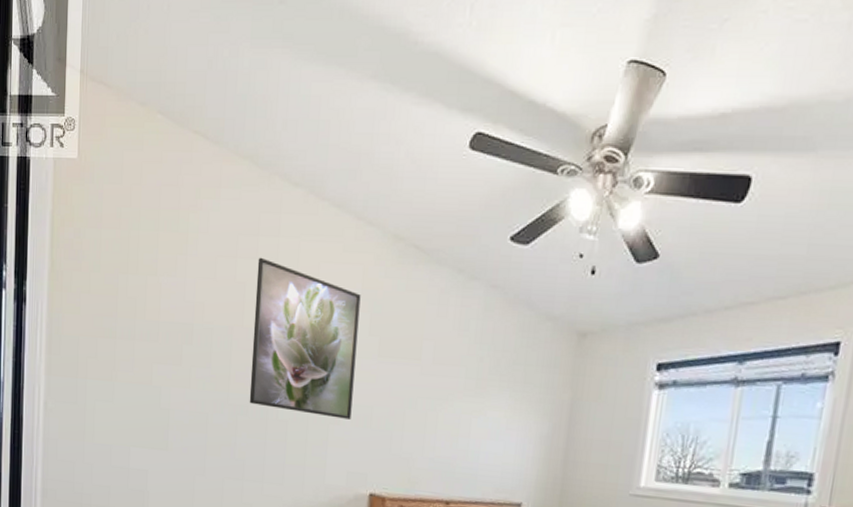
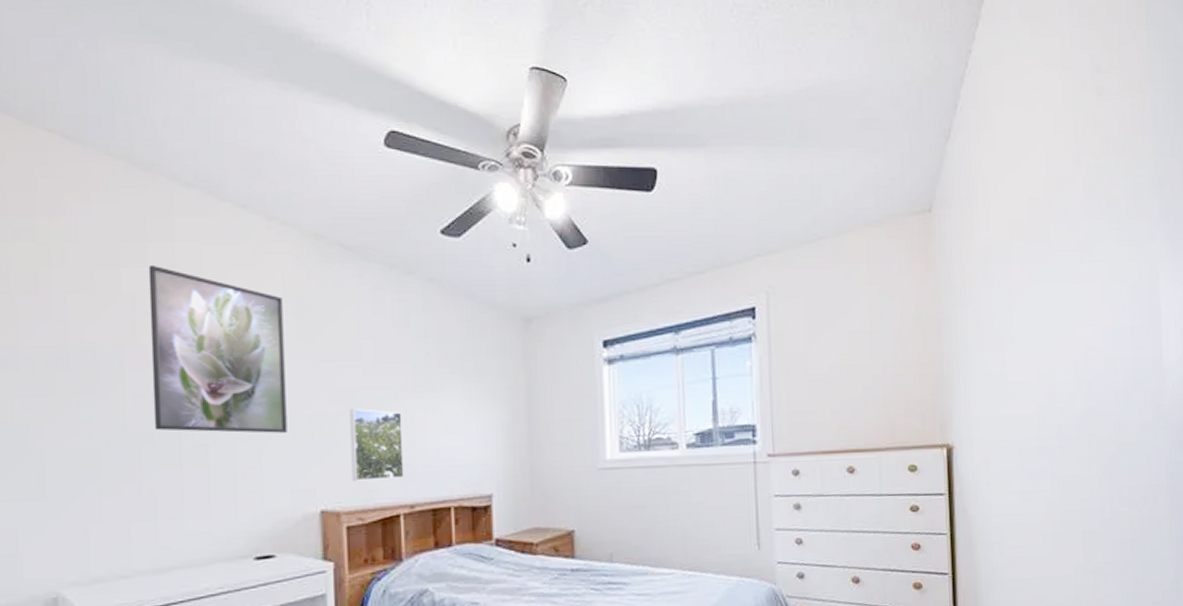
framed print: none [399,405,450,475] -> present [349,409,404,481]

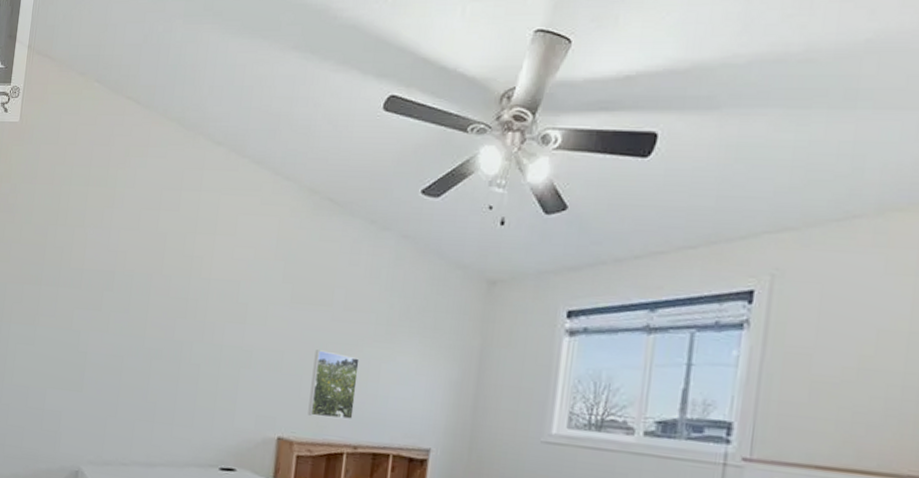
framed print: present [148,264,287,433] -> none [163,209,276,364]

